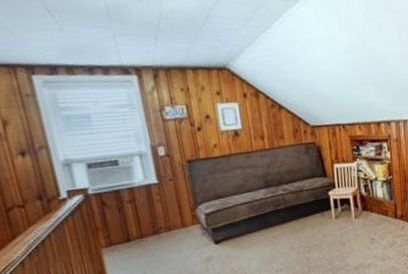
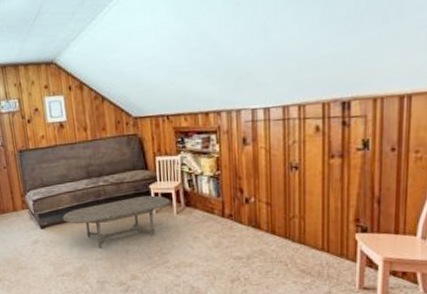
coffee table: none [239,201,348,259] -> present [63,195,170,249]

